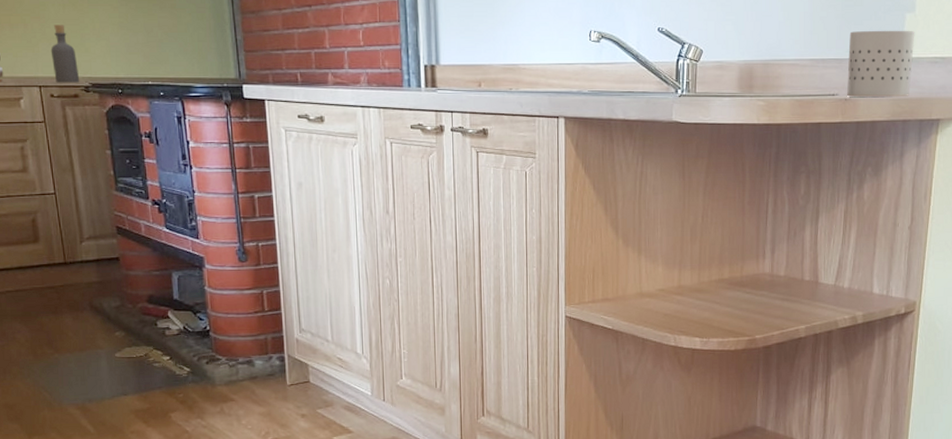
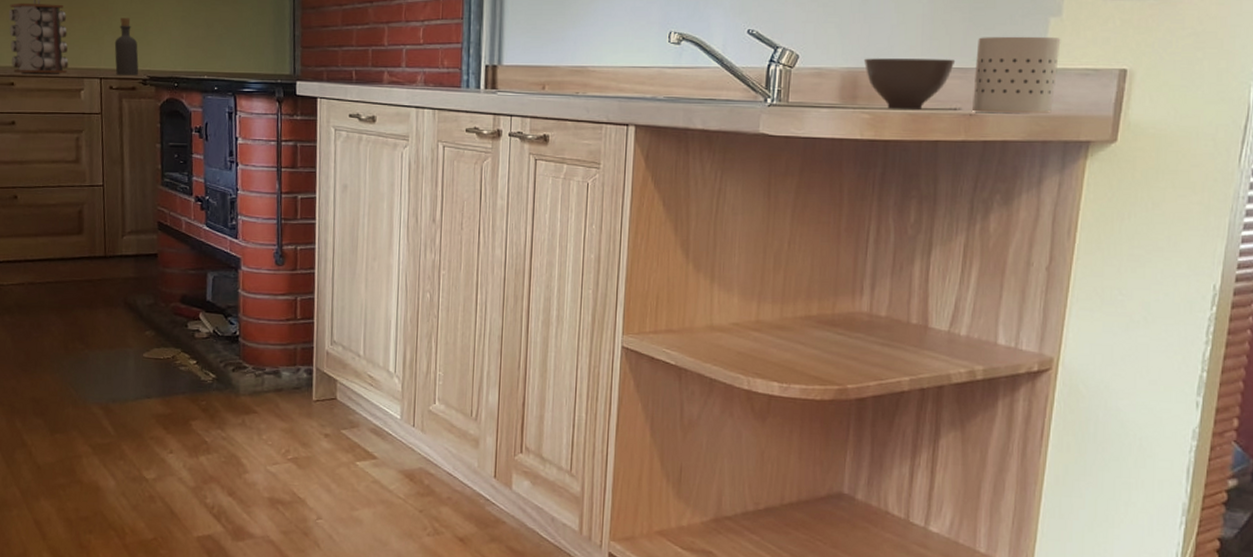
bowl: none [757,51,832,97] -> present [863,58,956,111]

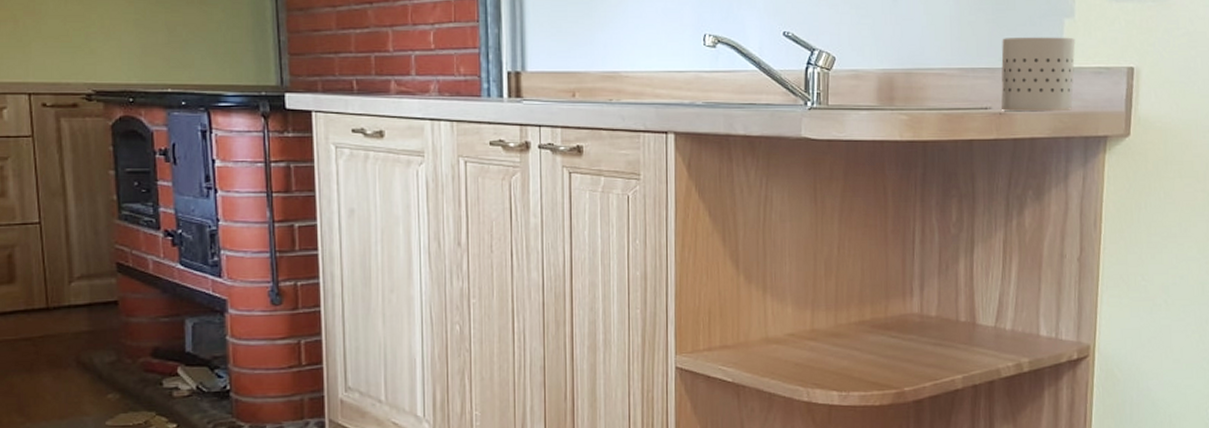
bottle: present [114,18,139,76] -> none [46,21,81,90]
bowl: present [863,58,956,111] -> none [898,59,983,111]

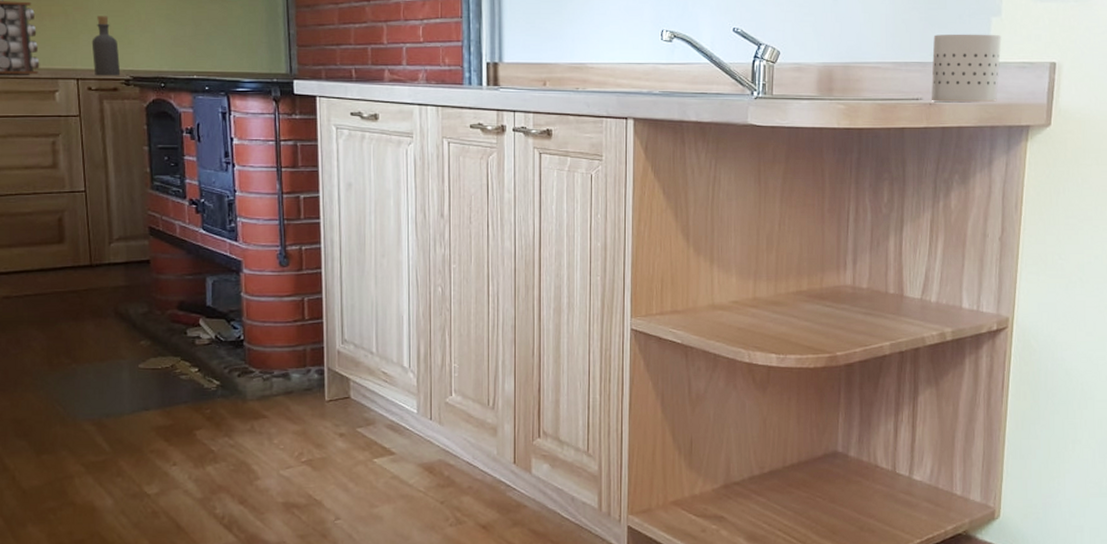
bottle: none [46,21,81,90] -> present [91,16,121,76]

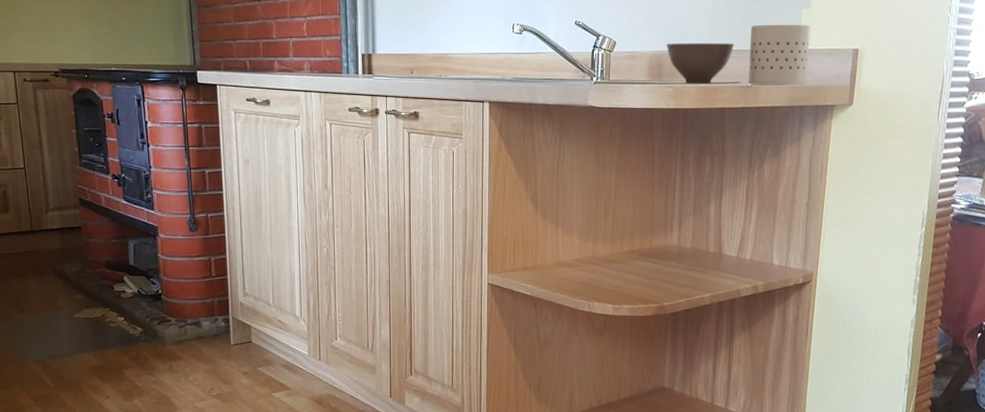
bottle: present [91,16,121,76] -> none [25,16,51,69]
bowl: none [837,54,916,101] -> present [666,43,735,85]

